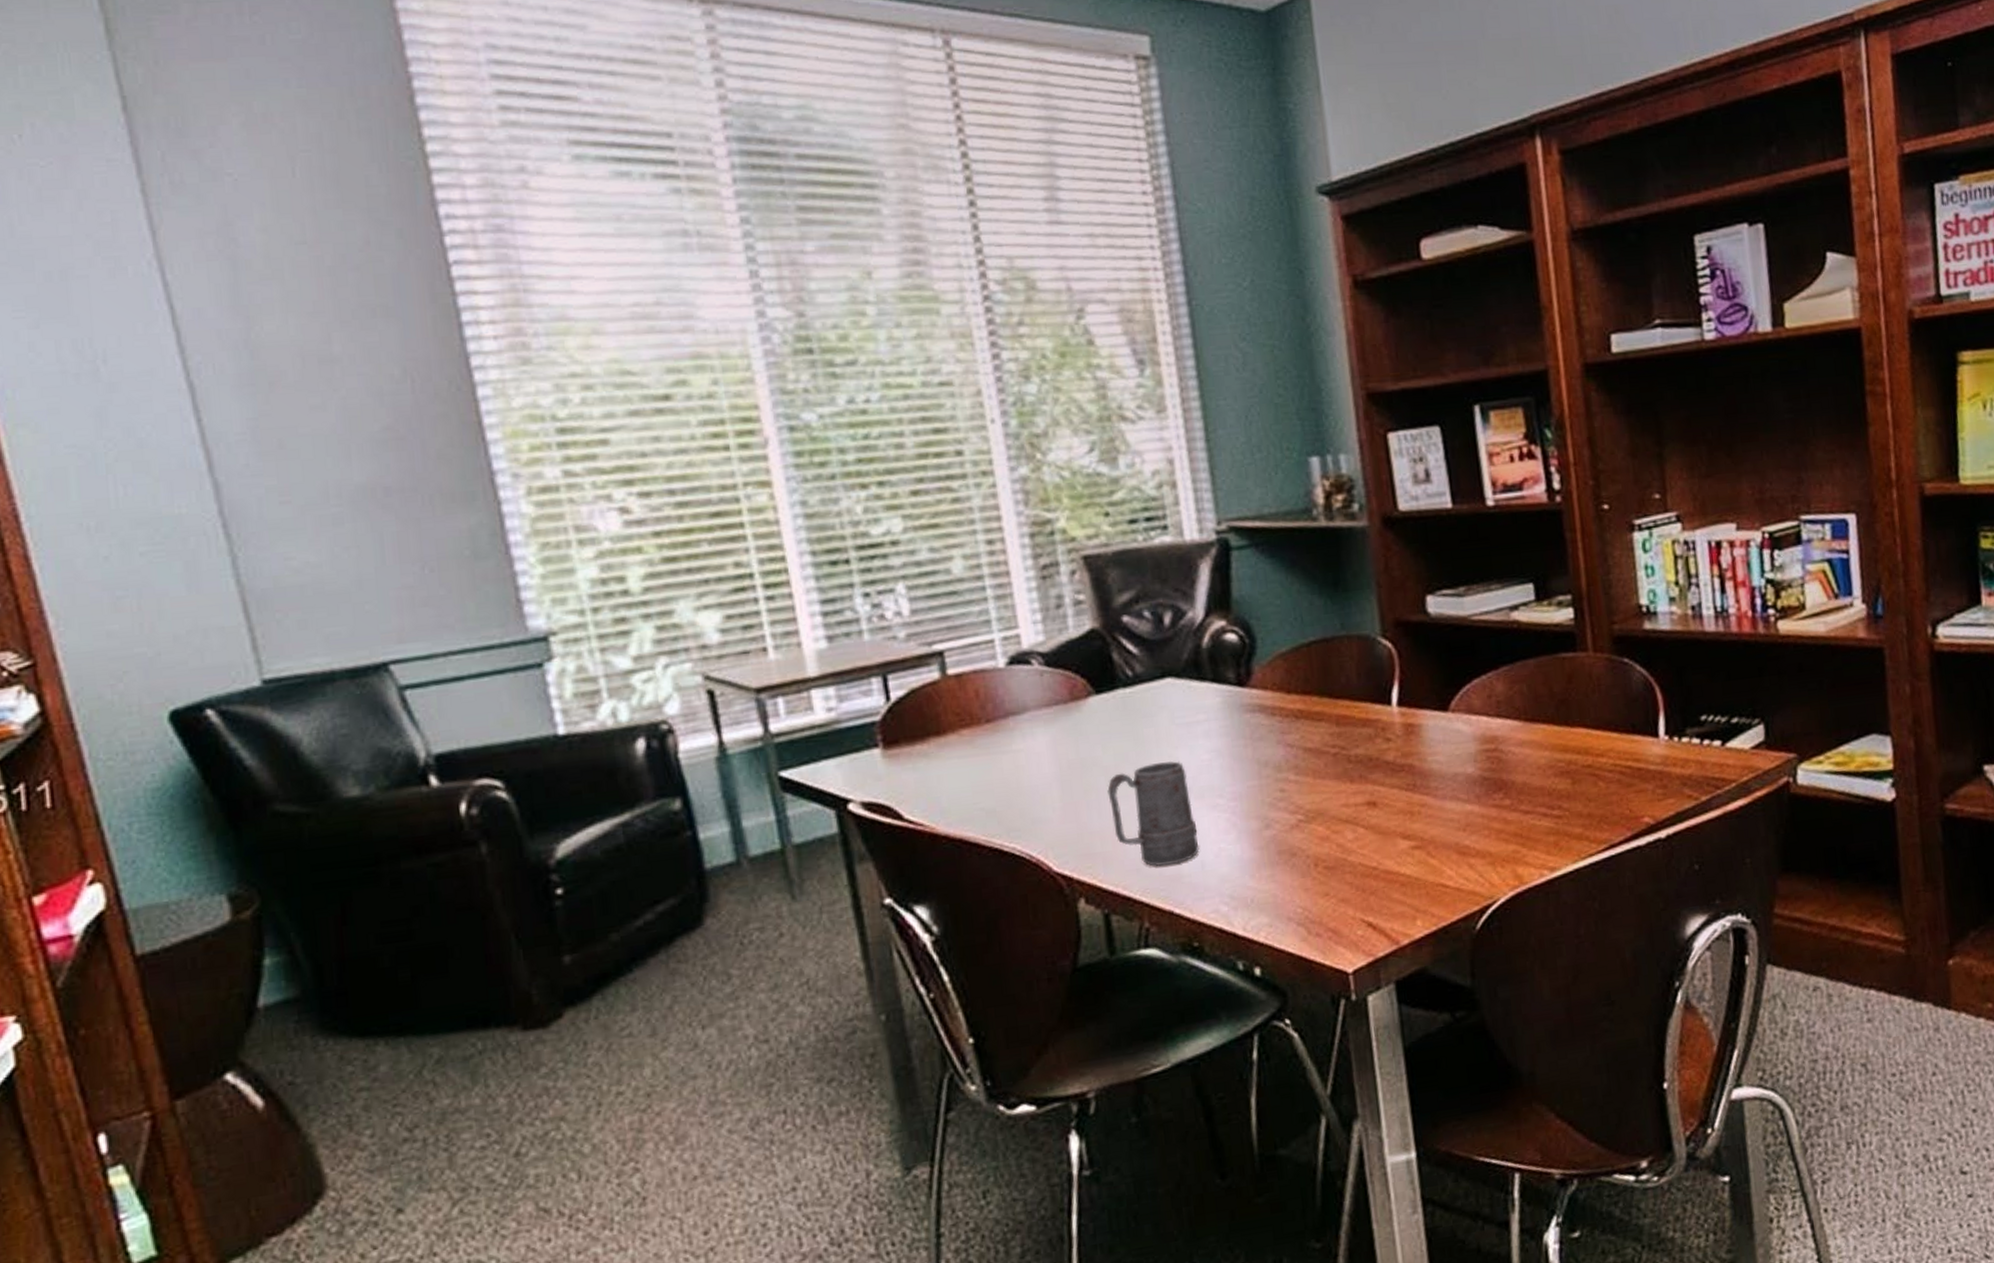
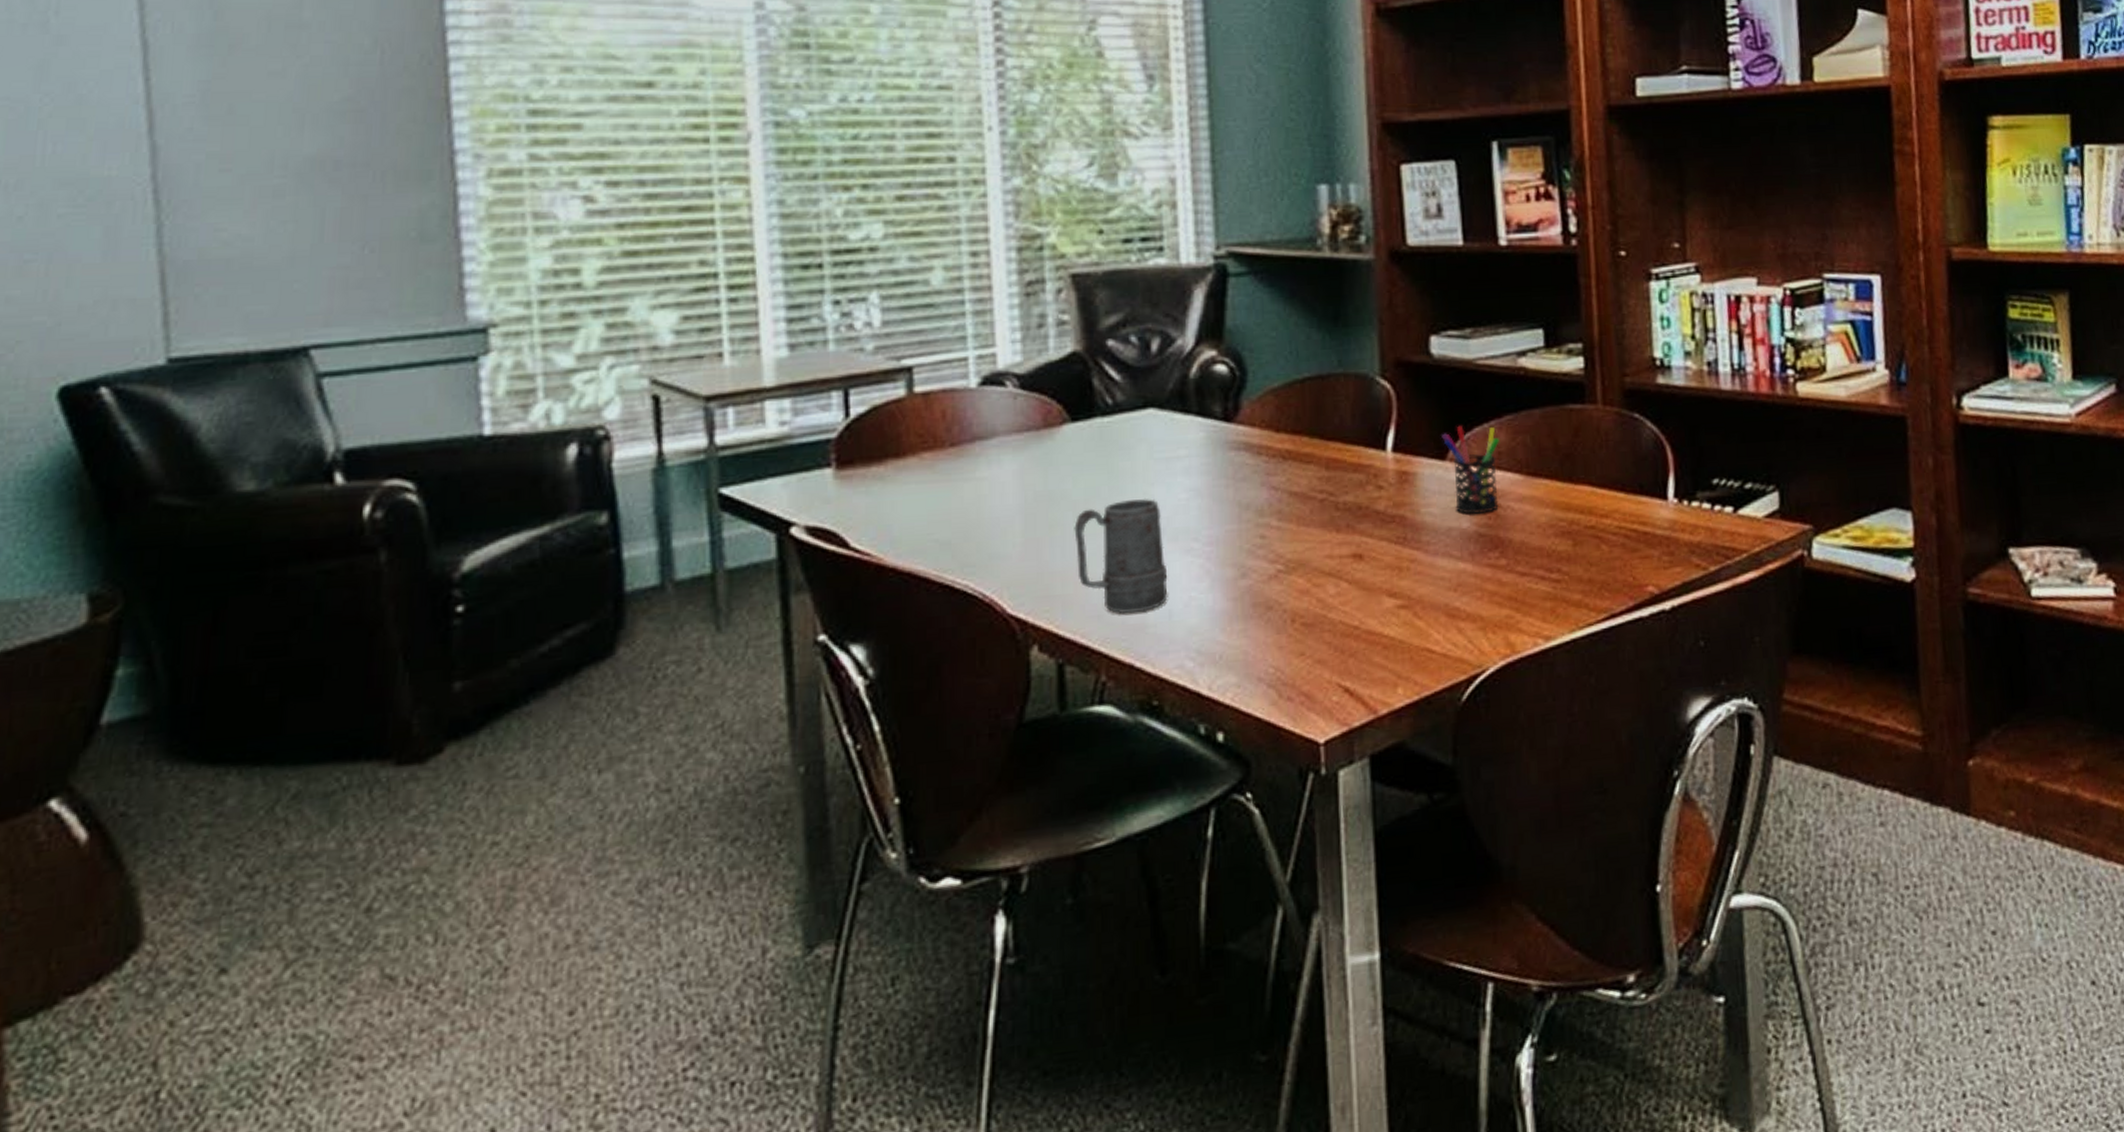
pen holder: none [1442,678,1500,760] -> present [1441,425,1499,514]

